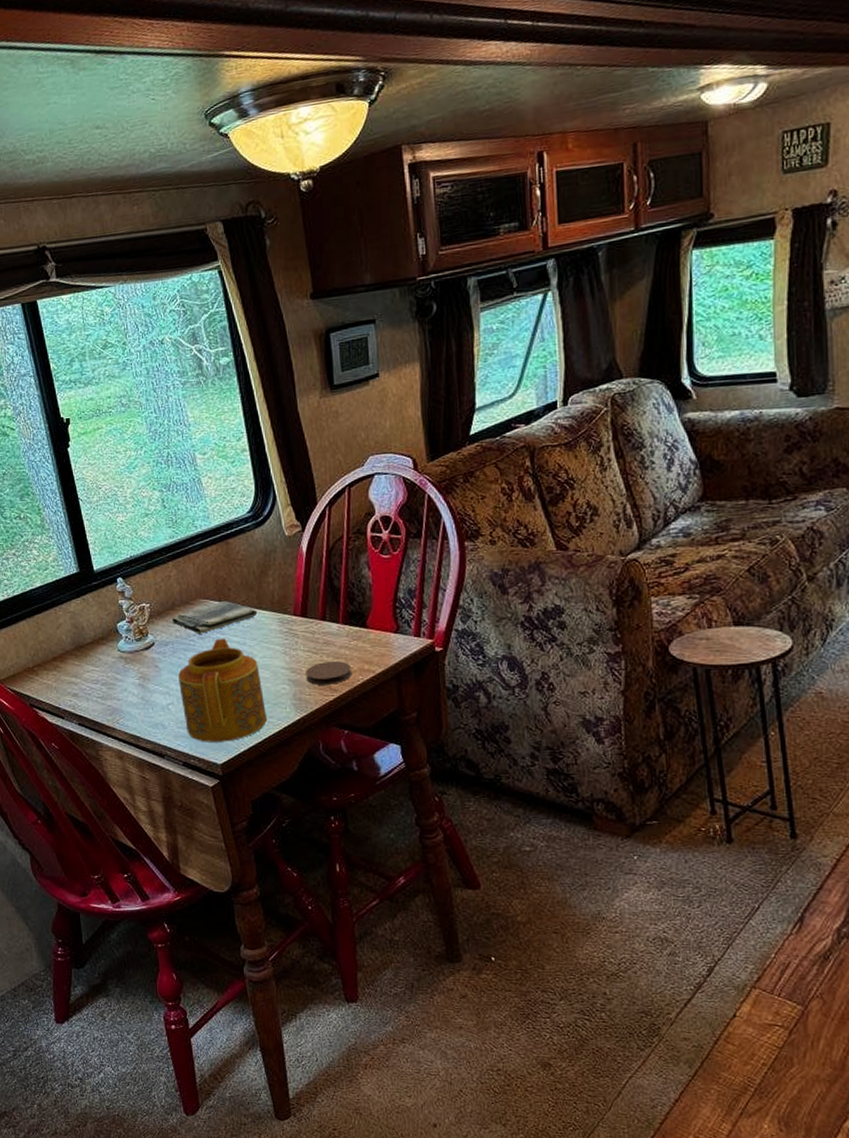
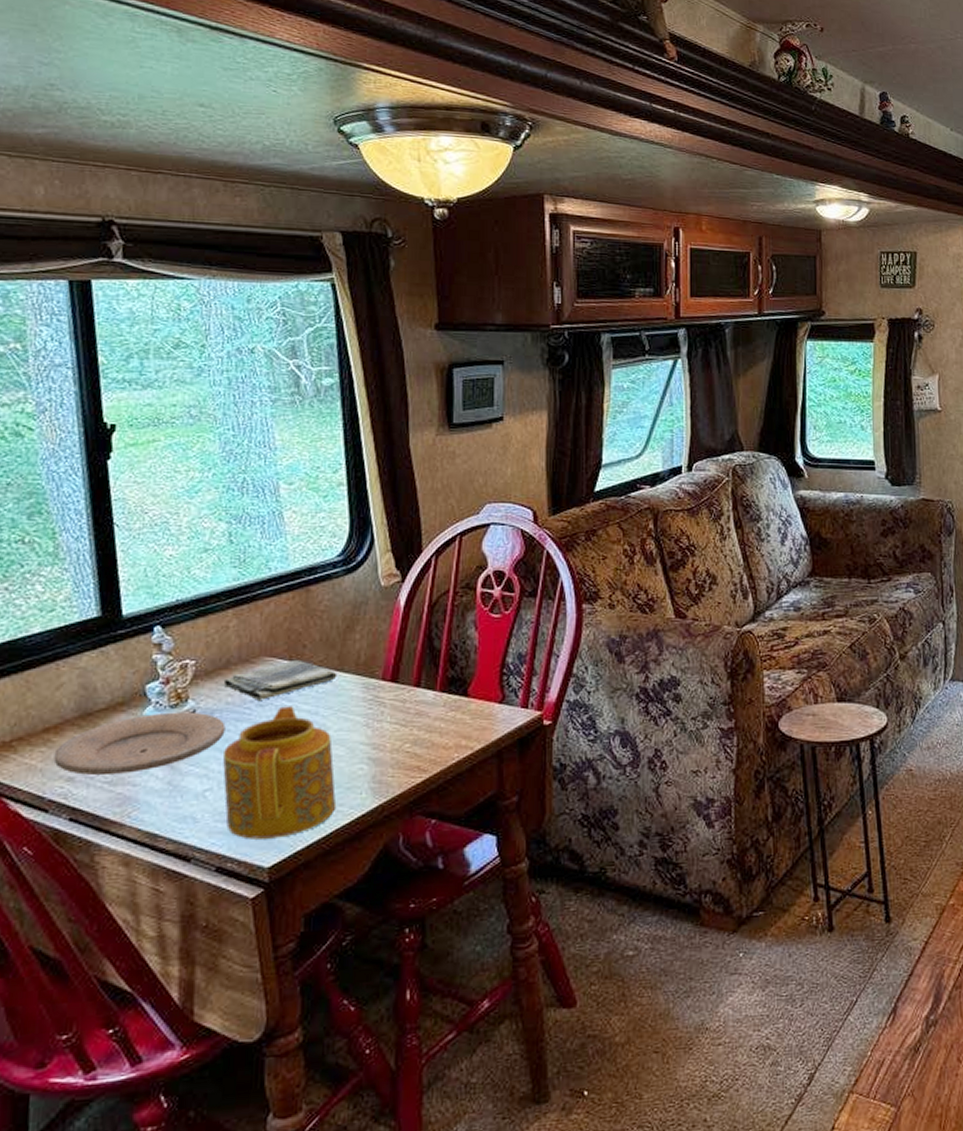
plate: none [62,644,178,693] -> present [53,711,226,776]
coaster: present [305,661,352,685] -> none [390,736,447,764]

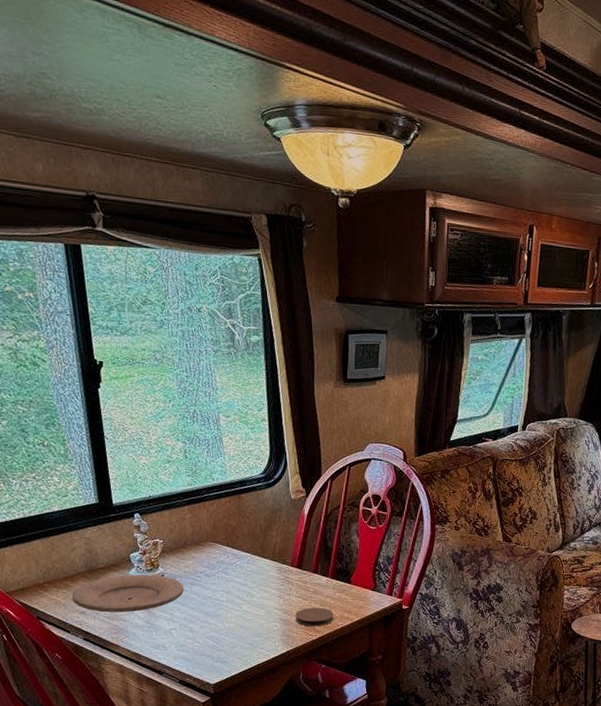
teapot: present [222,706,337,839] -> none [182,577,259,666]
dish towel: present [223,659,337,700] -> none [182,546,260,572]
coaster: none [390,736,447,764] -> present [295,607,334,627]

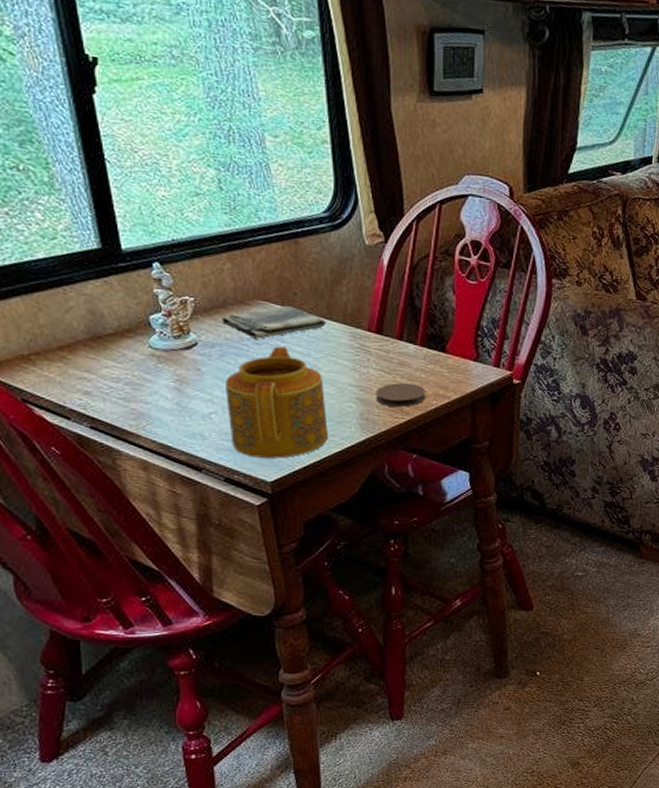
plate: present [72,574,184,613] -> none [70,342,226,393]
dish towel: none [182,546,260,572] -> present [221,305,327,339]
teapot: none [182,577,259,666] -> present [224,346,329,459]

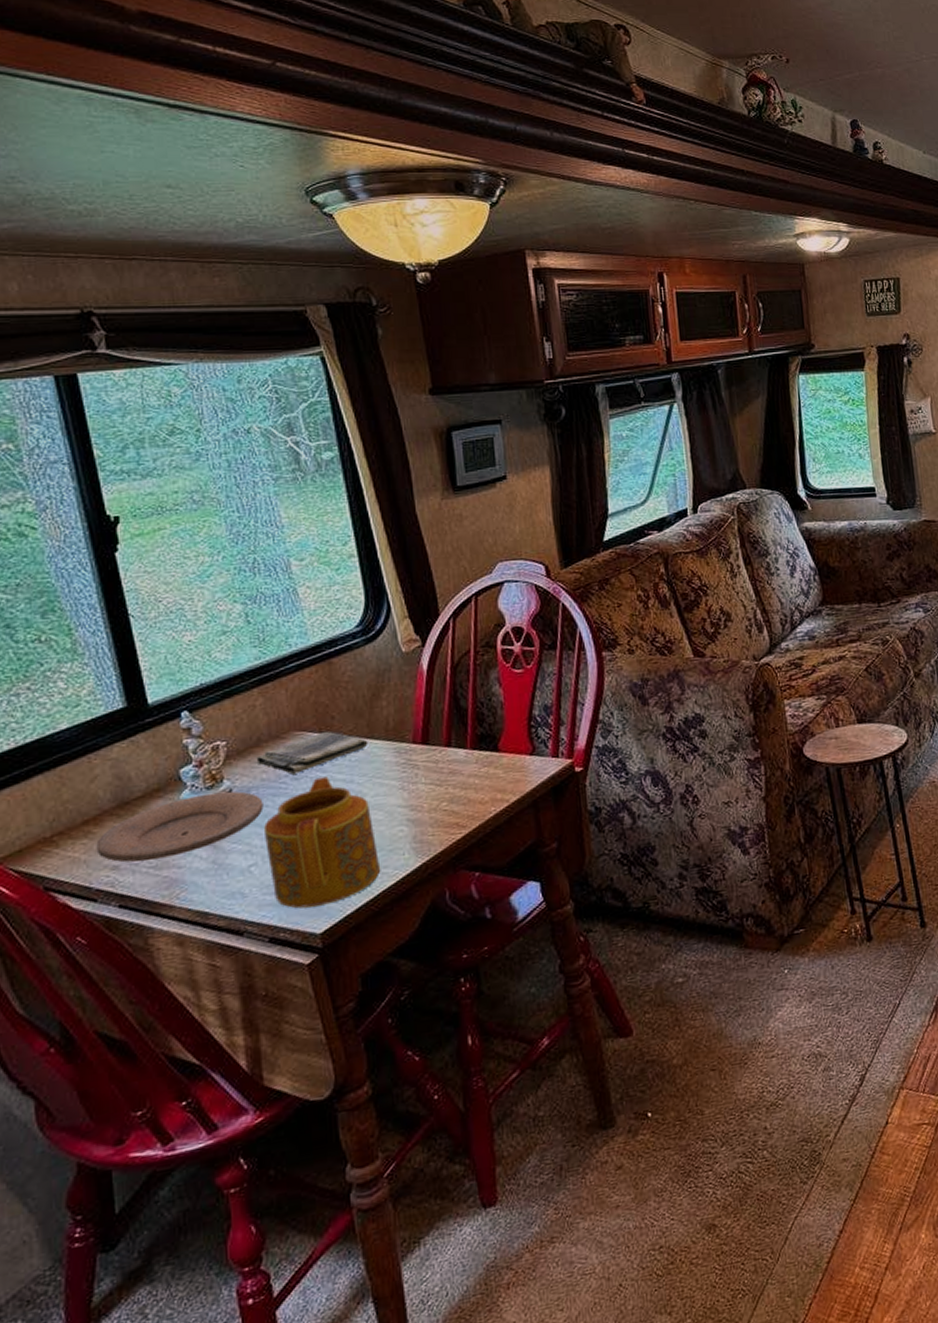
plate: none [70,342,226,393] -> present [96,791,264,863]
coaster: present [376,383,427,407] -> none [428,792,483,823]

